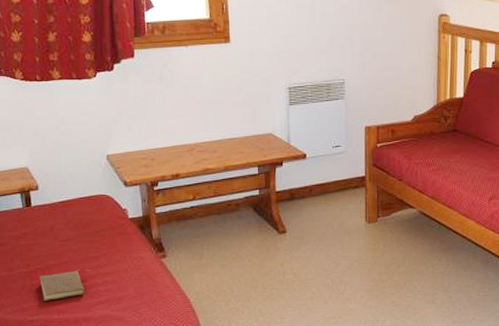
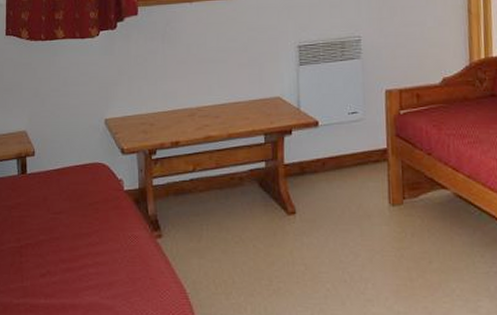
book: present [39,269,90,301] -> none [29,246,81,282]

